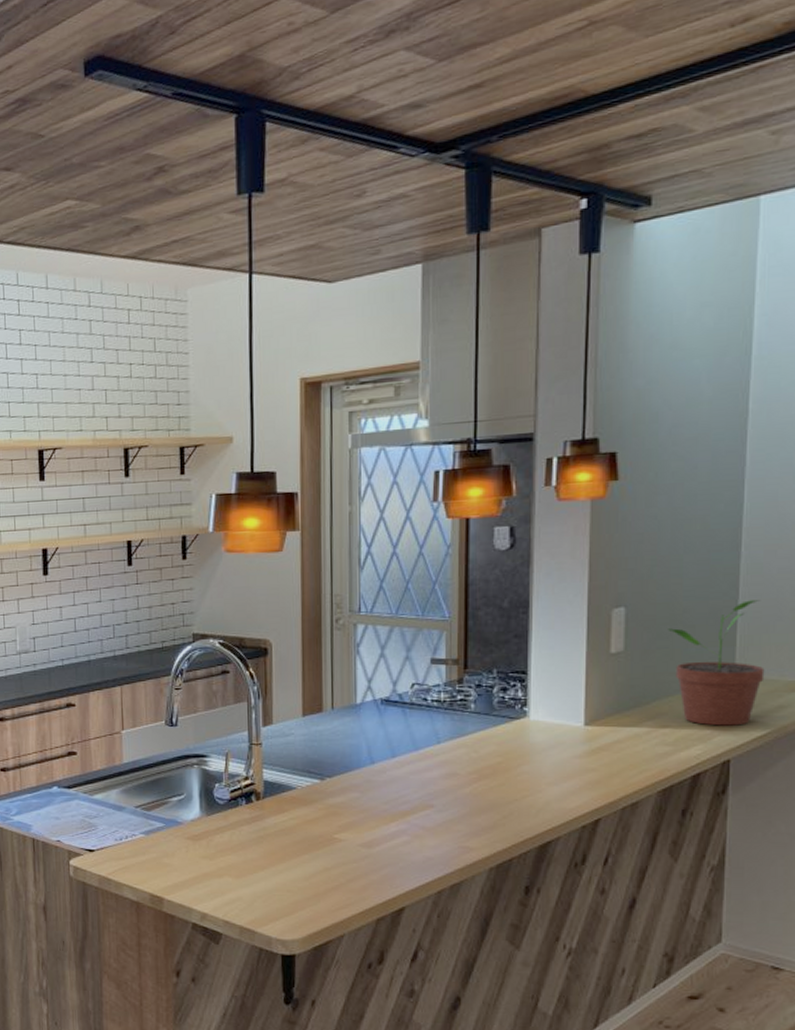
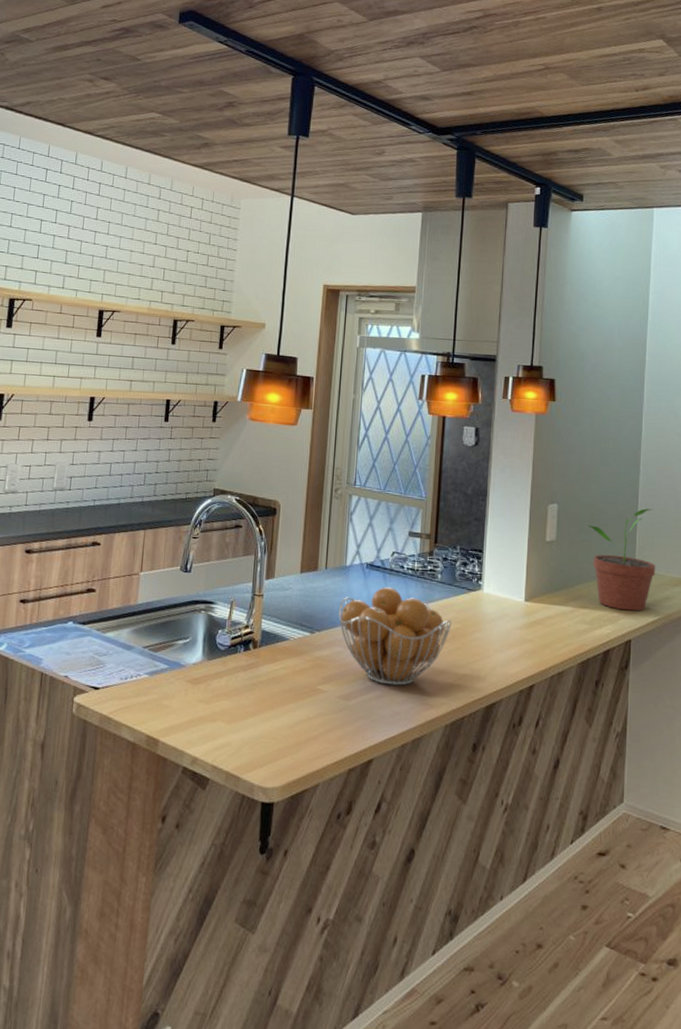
fruit basket: none [351,723,492,829] -> present [338,587,452,686]

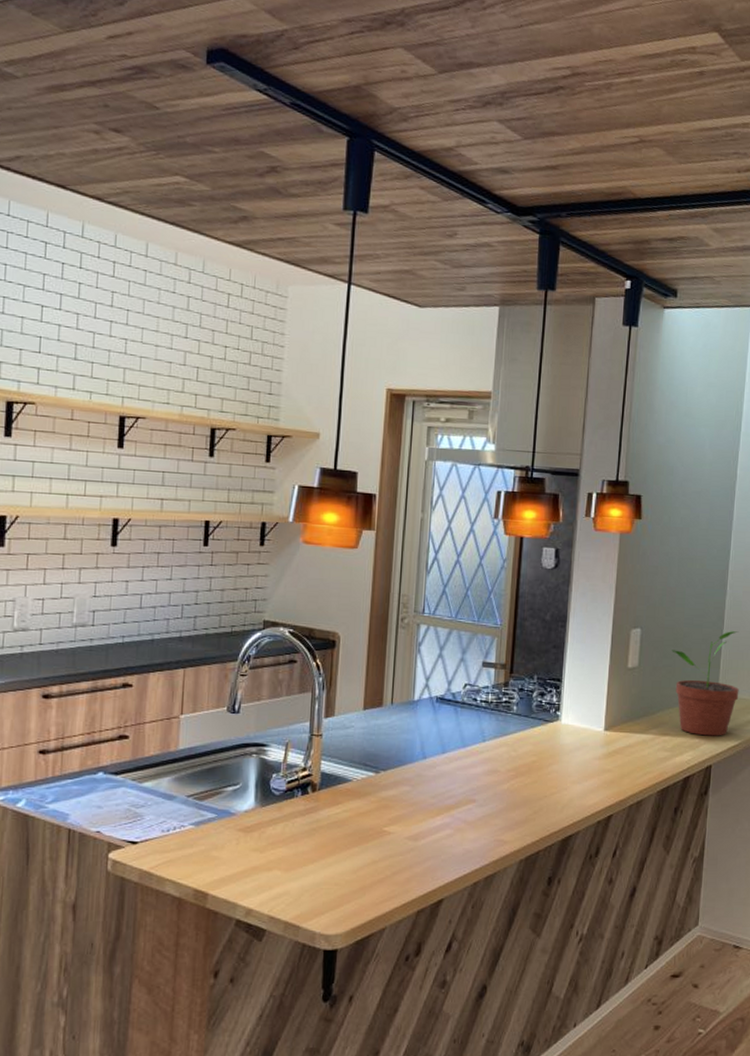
fruit basket: present [338,587,452,686] -> none [405,721,528,823]

